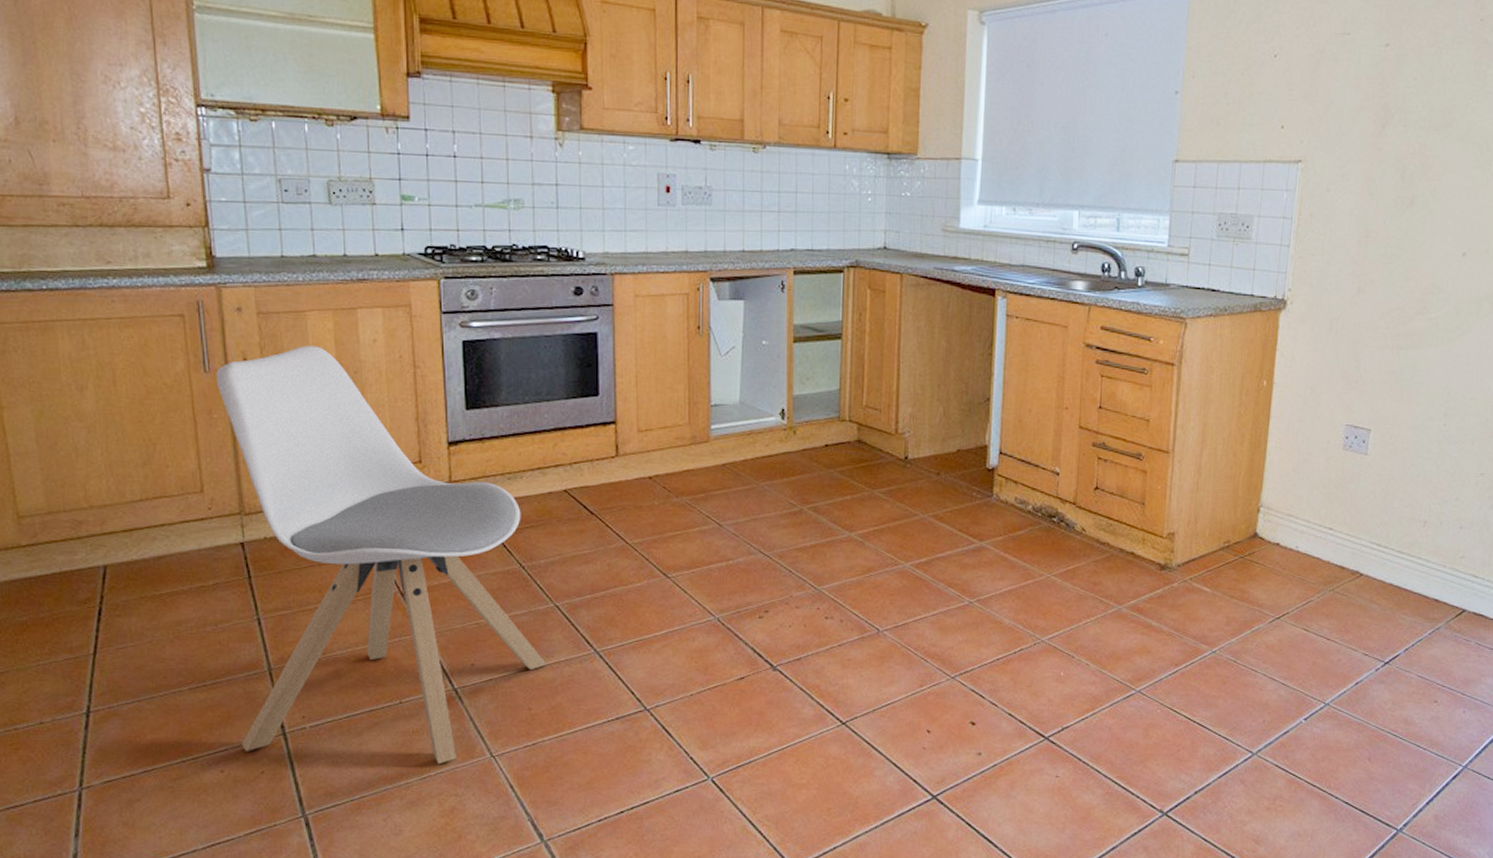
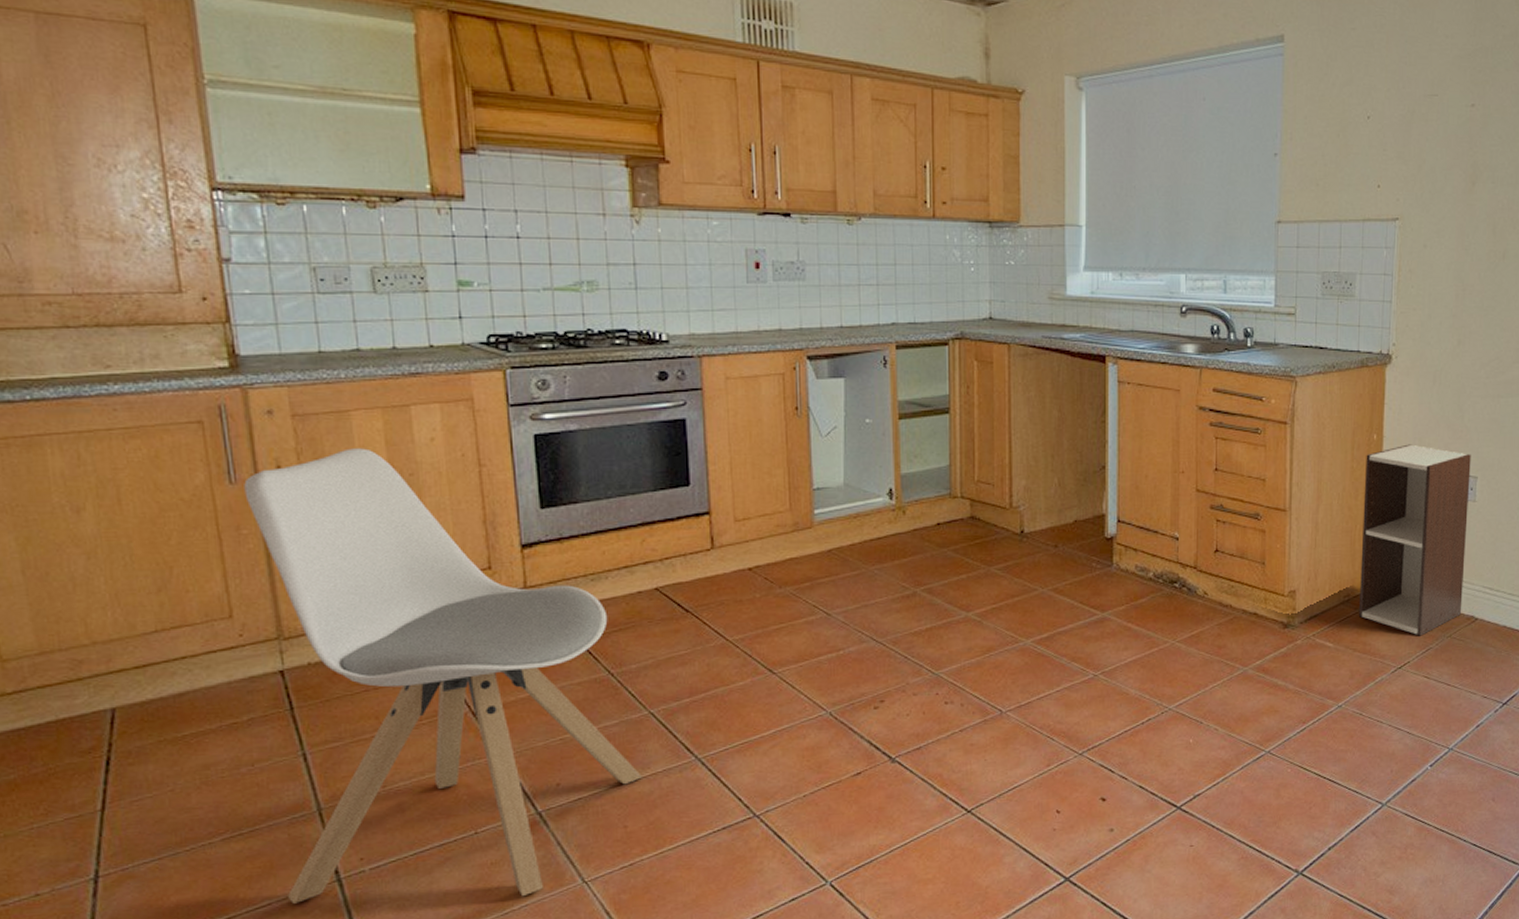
shelf unit: none [1238,392,1365,588] -> present [1358,444,1471,636]

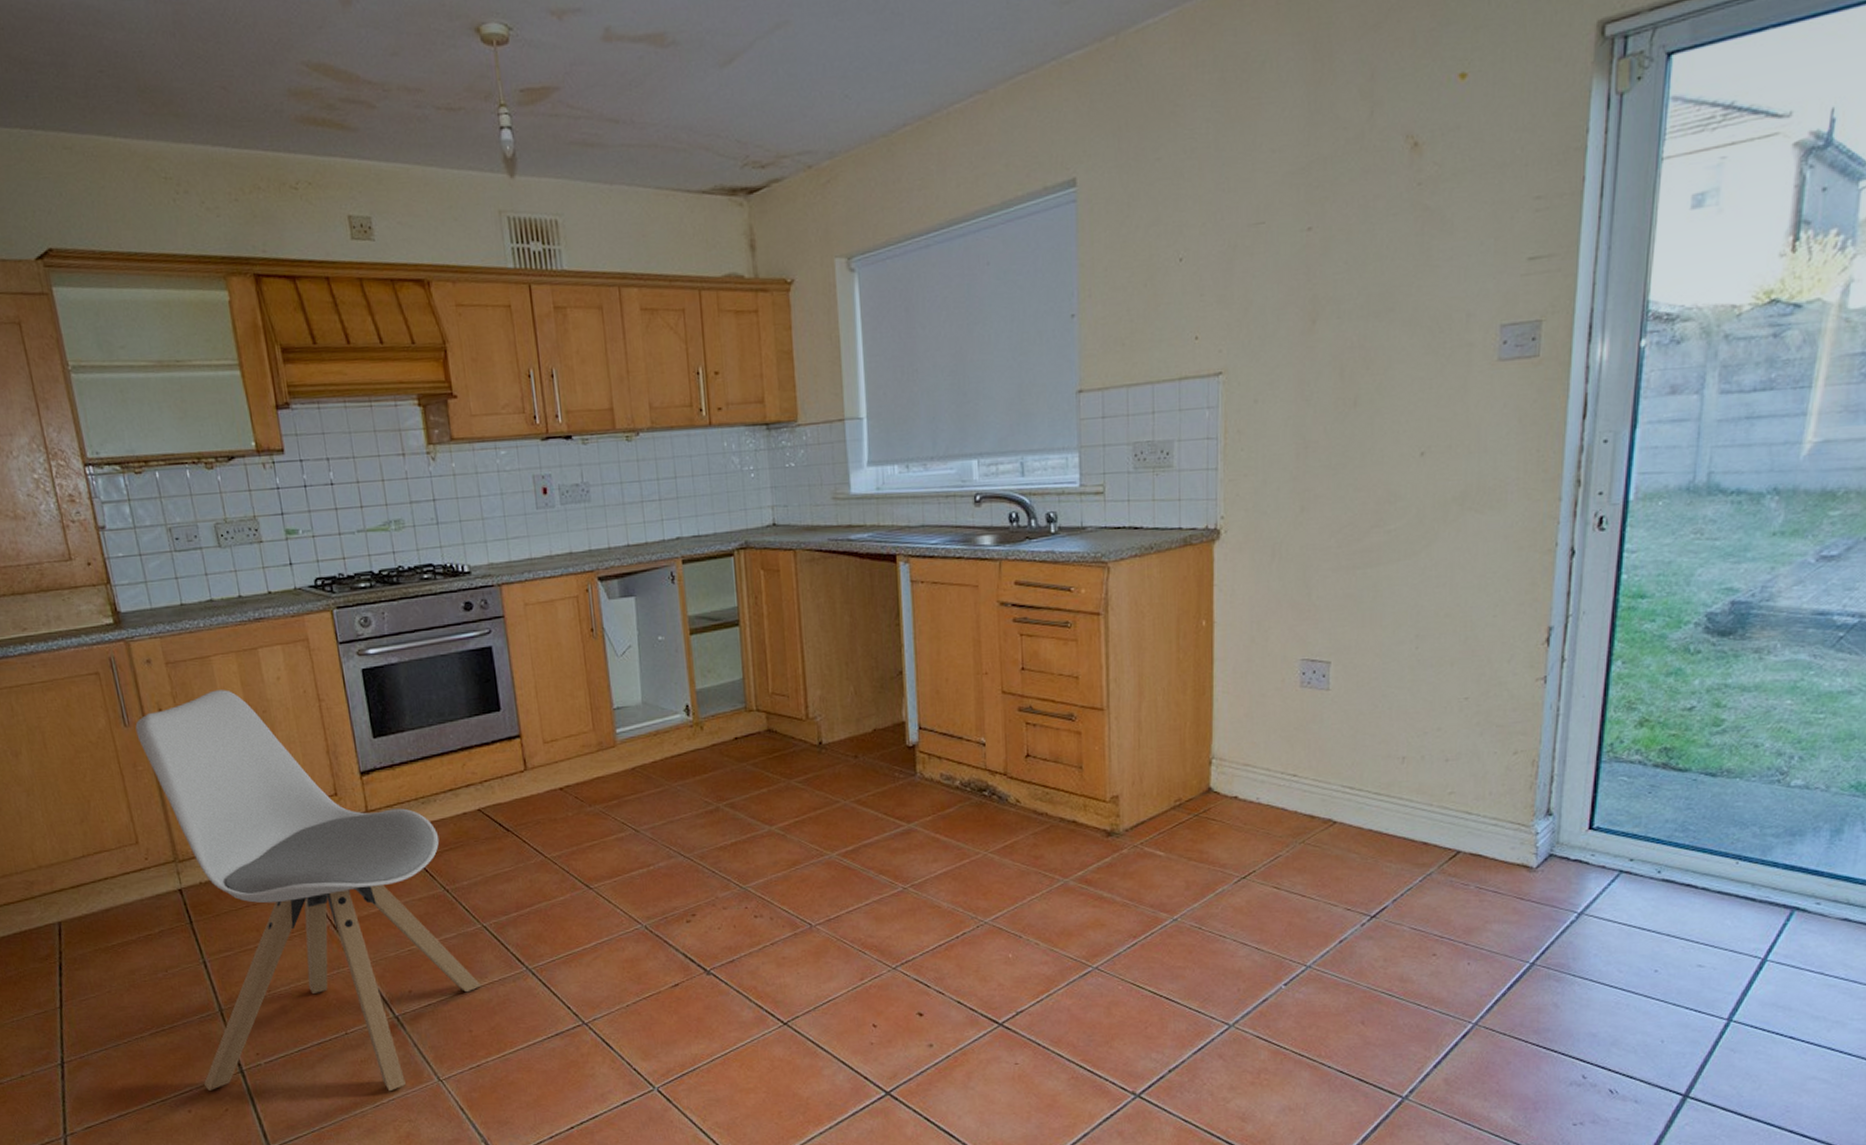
shelf unit: present [1358,444,1471,636] -> none [1192,629,1322,843]

